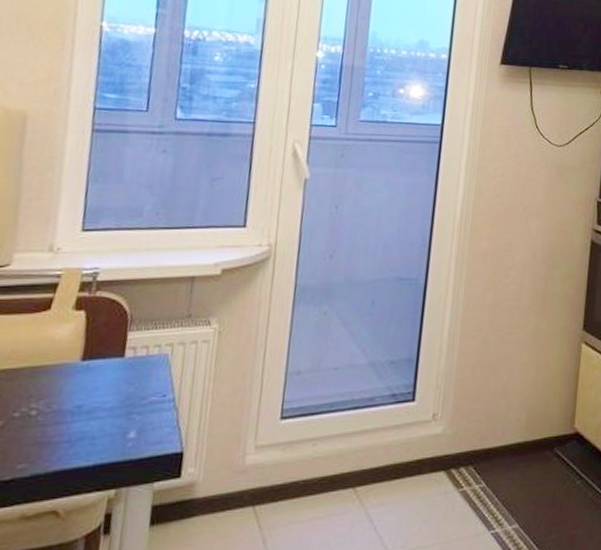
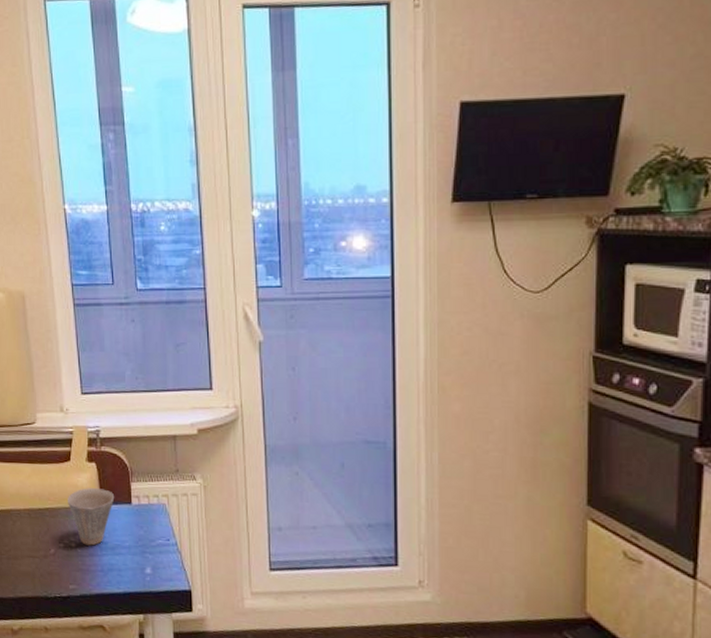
cup: none [36,341,104,412] -> present [68,488,115,546]

